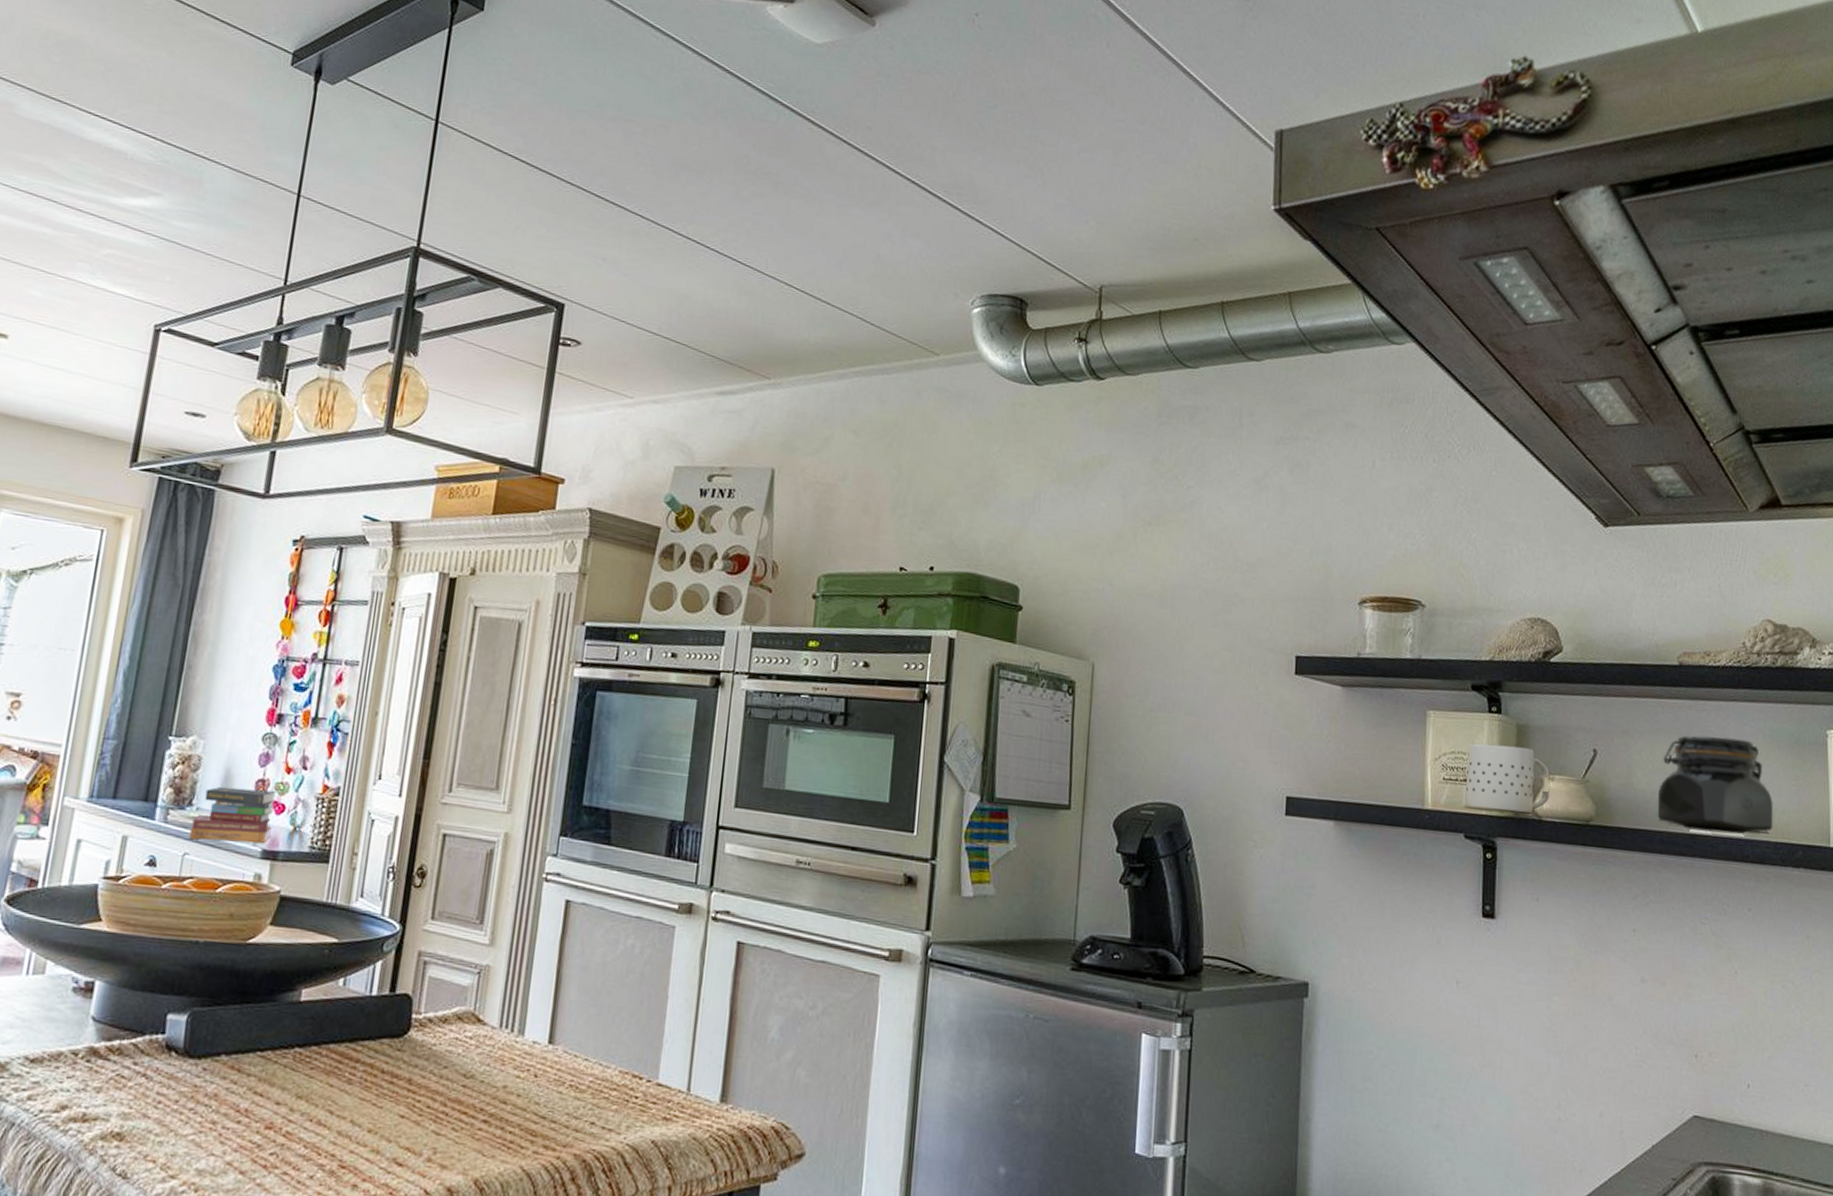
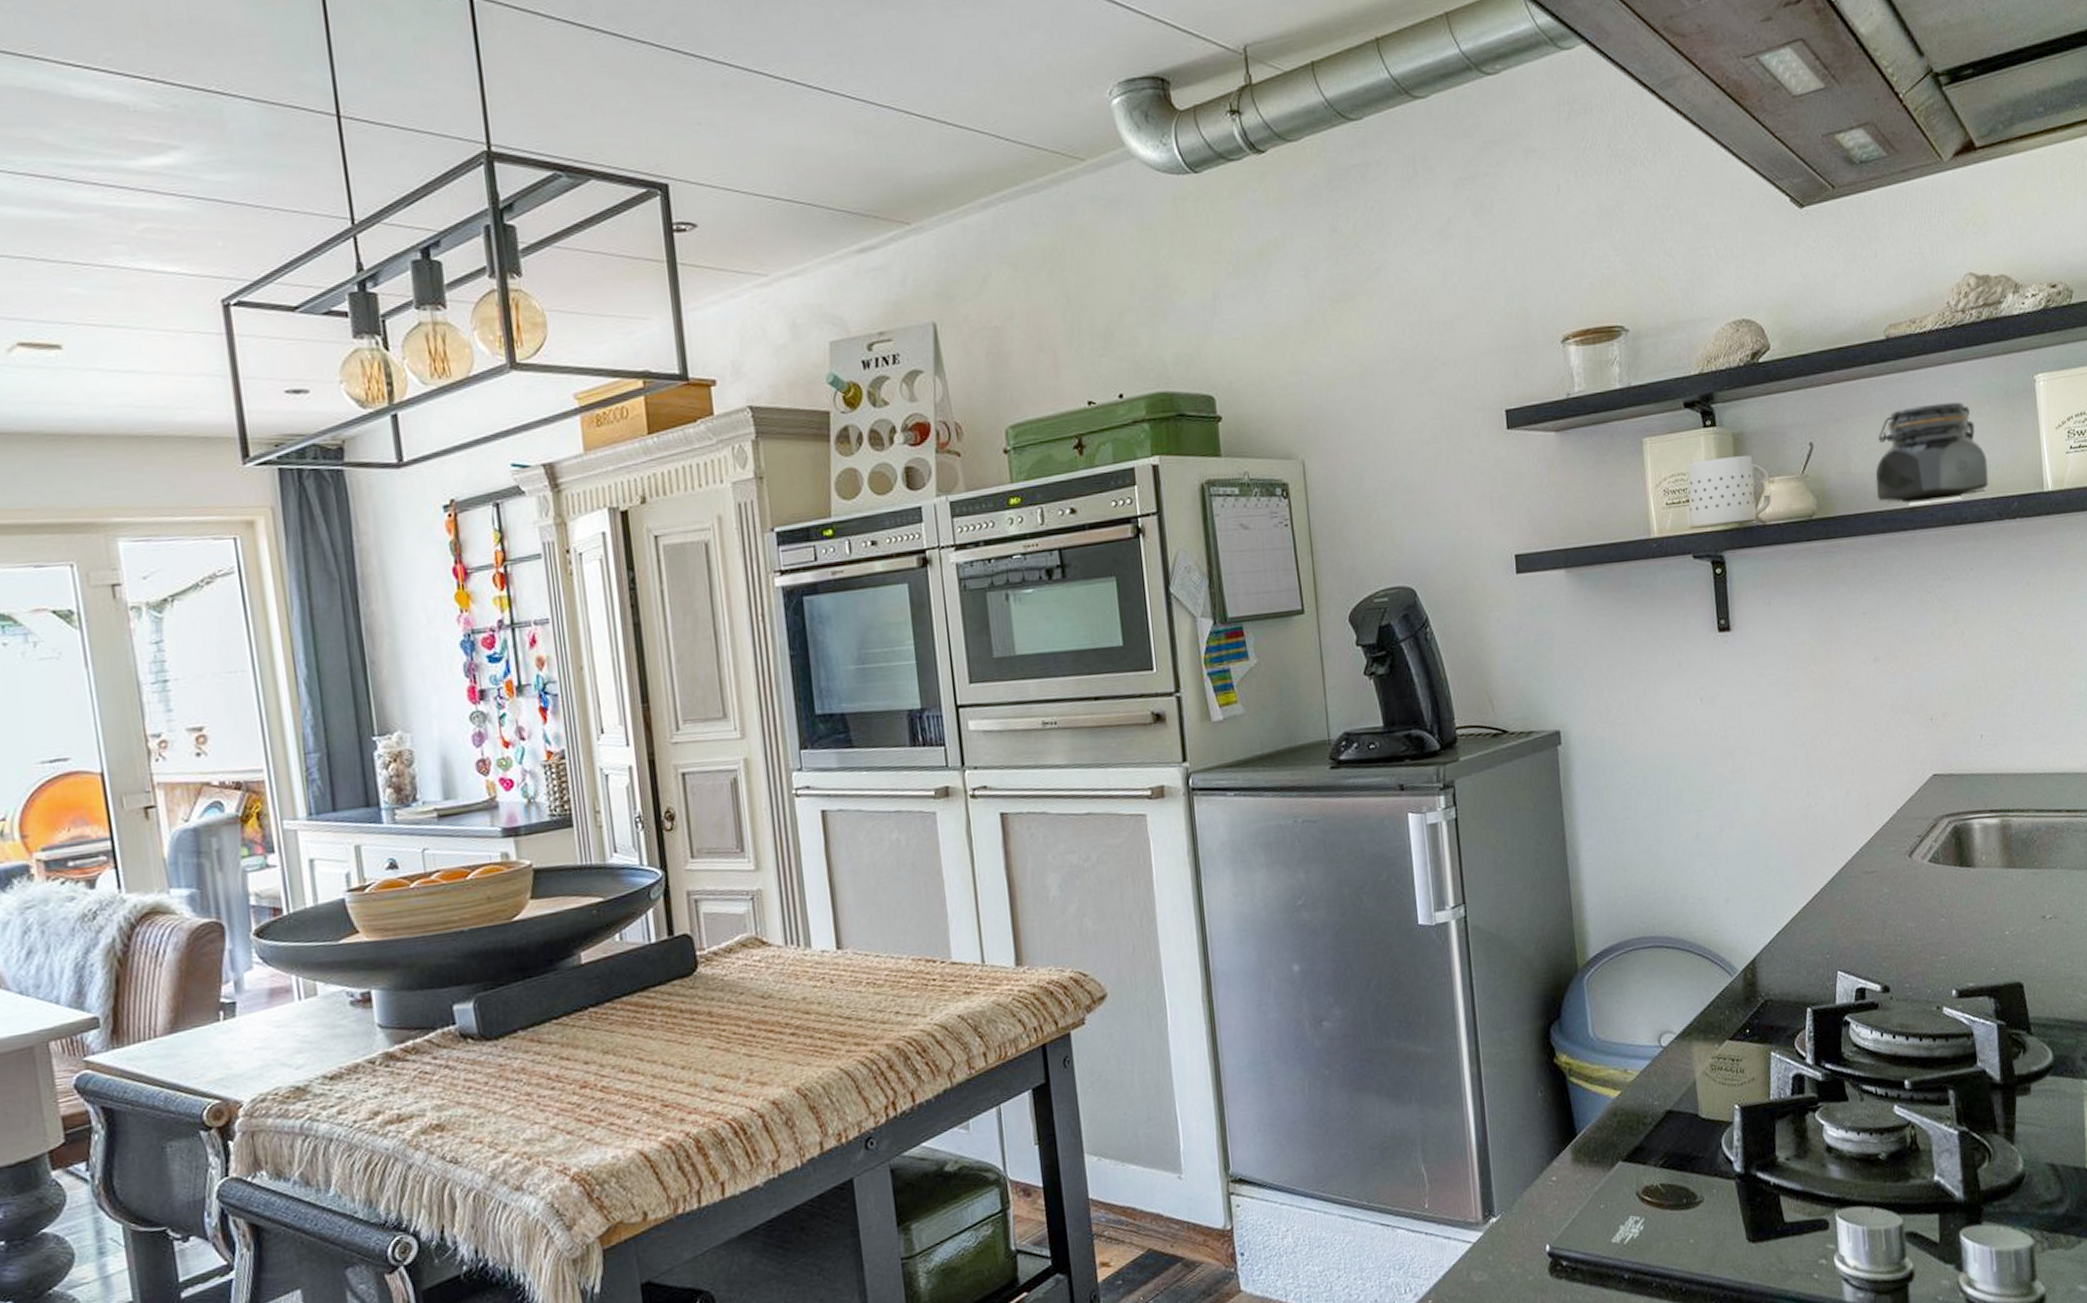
books: present [188,786,276,844] -> none [421,769,507,834]

